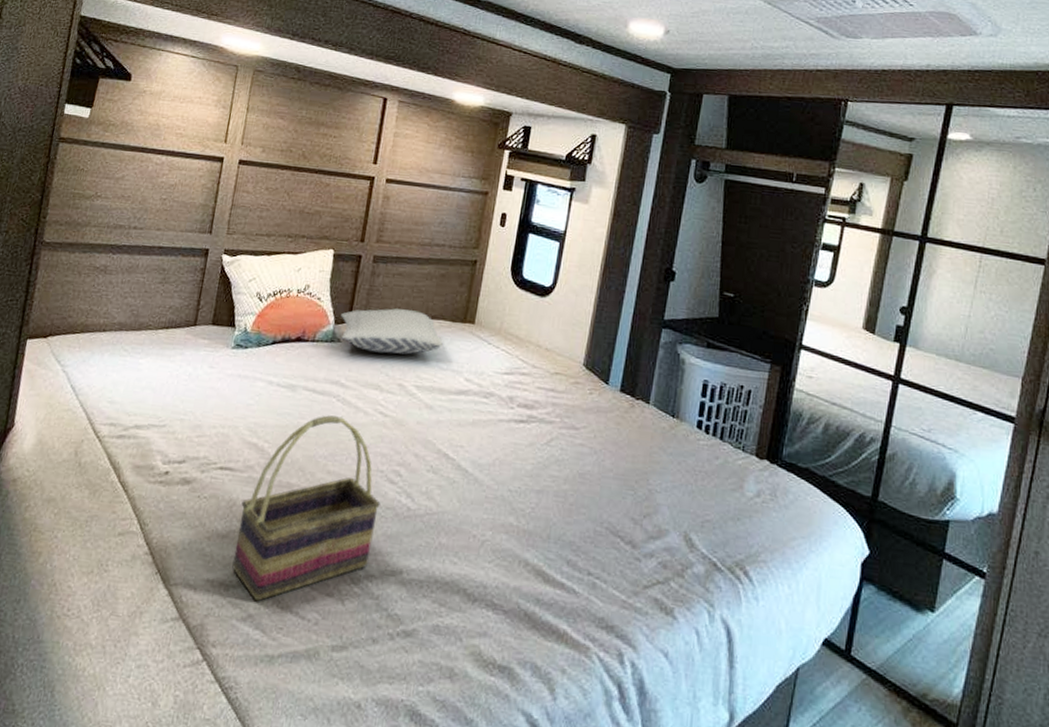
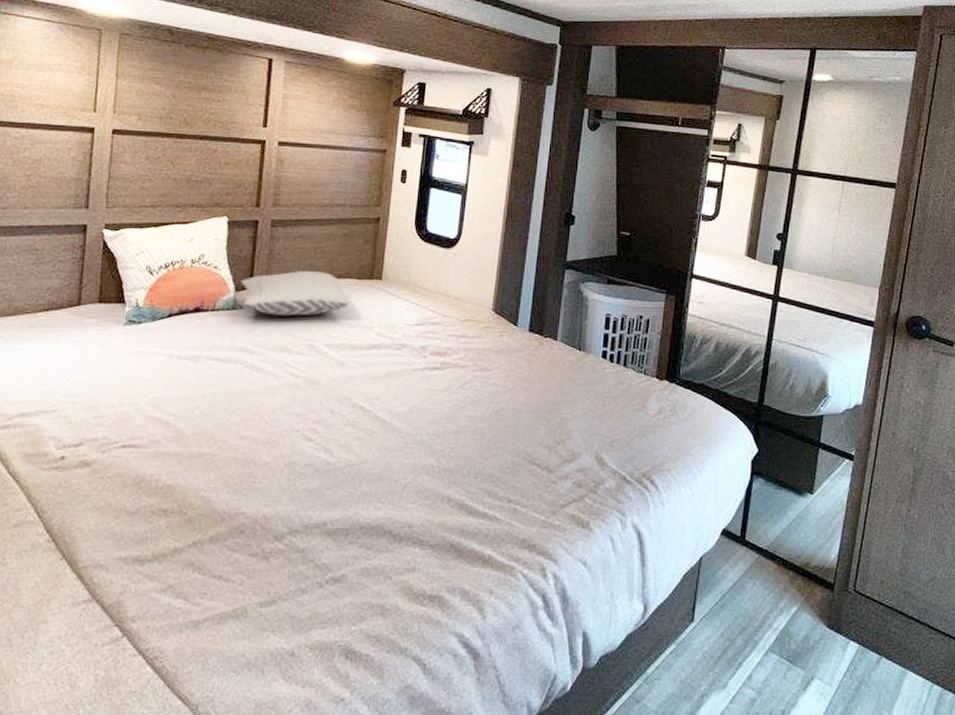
woven basket: present [232,415,381,602] -> none [146,382,299,572]

